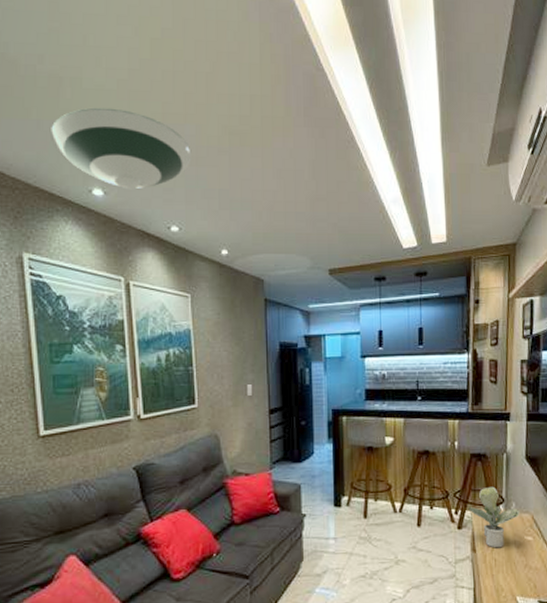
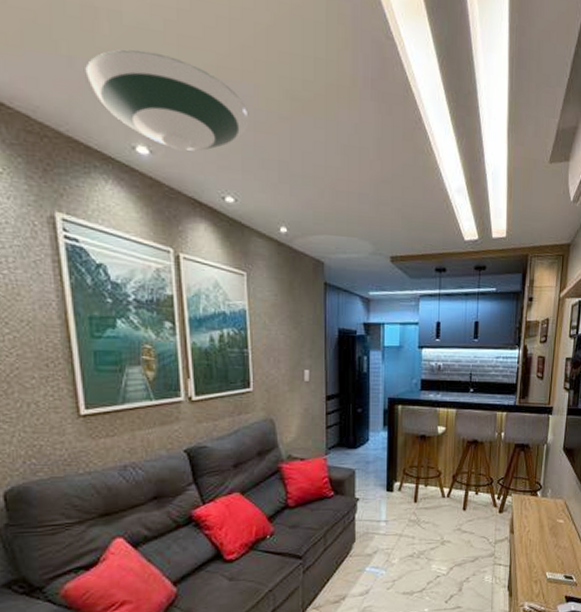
potted plant: present [468,486,520,548] -> none [509,474,554,530]

